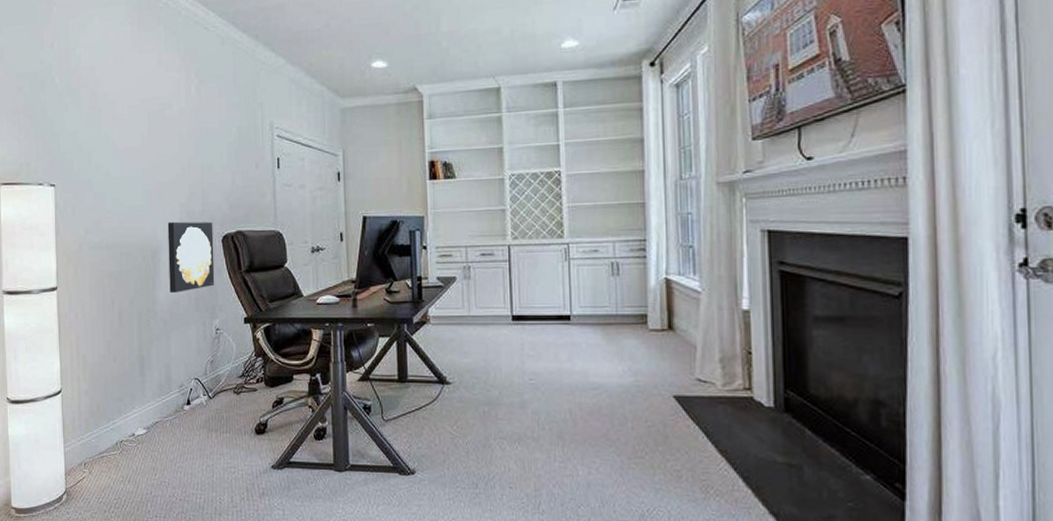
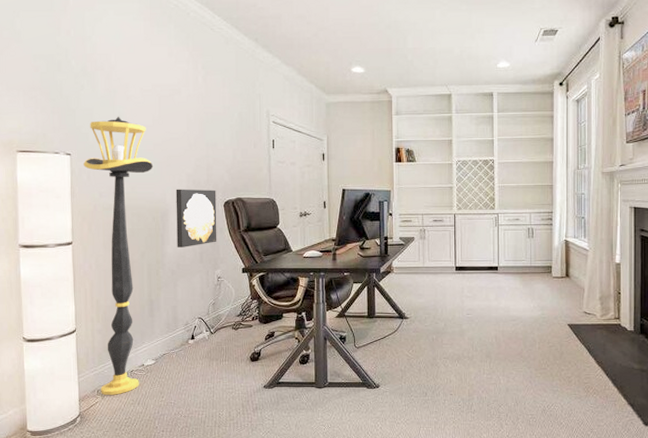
floor lamp: none [68,138,143,470] -> present [84,116,154,395]

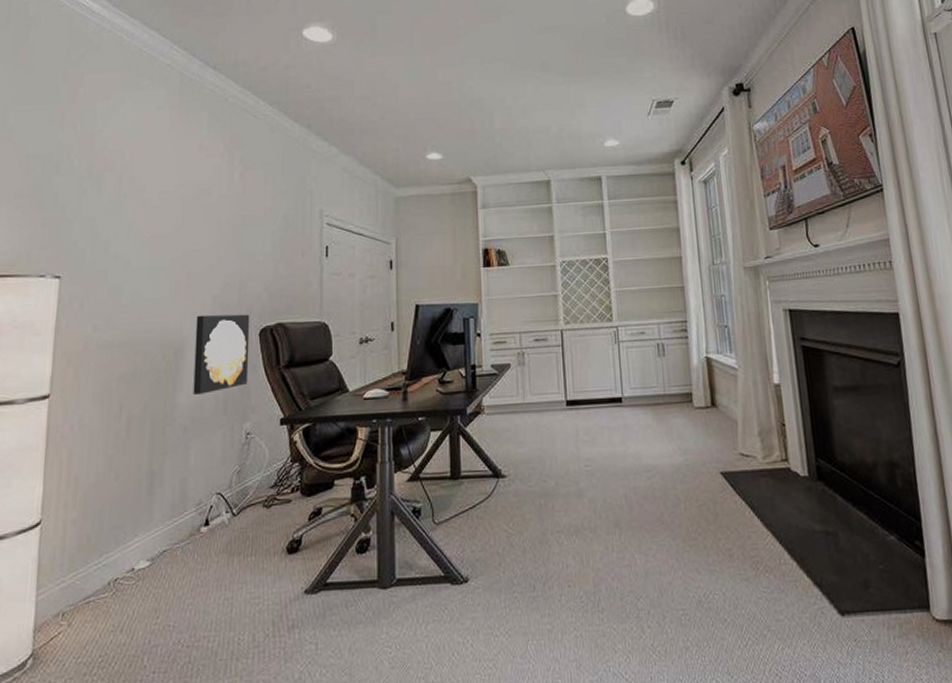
floor lamp: present [84,116,154,395] -> none [67,225,169,620]

